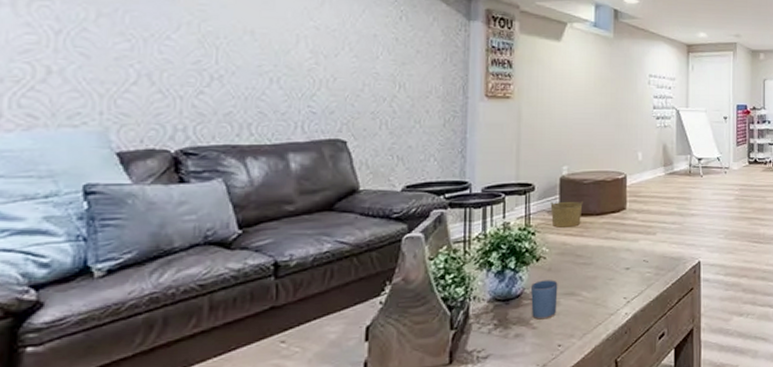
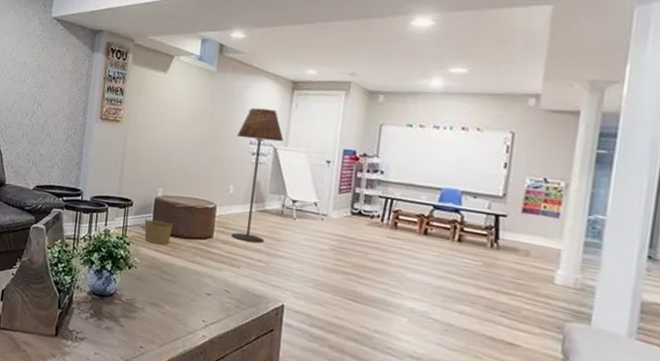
mug: present [531,280,558,320] -> none [121,286,145,321]
floor lamp: none [640,72,684,207] -> present [231,108,284,244]

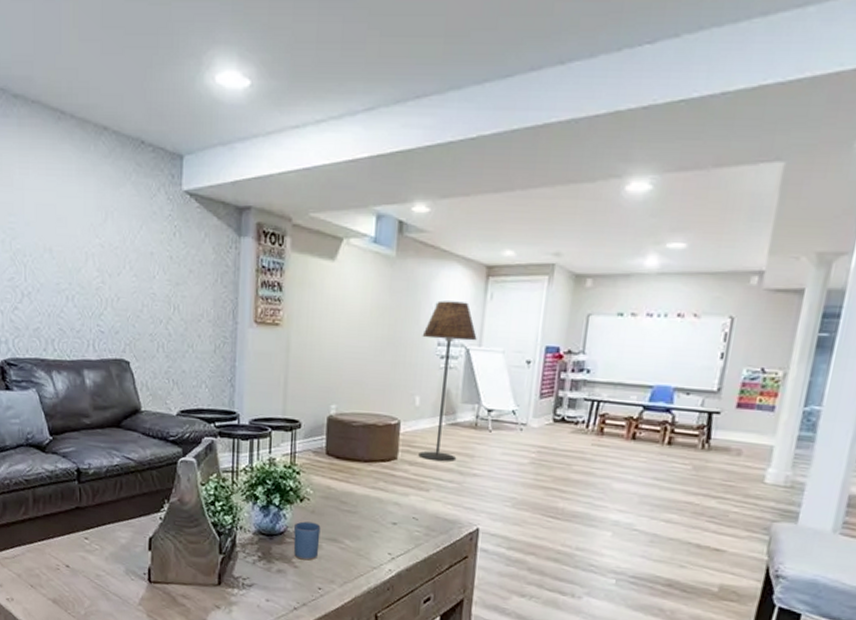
mug: none [121,286,145,321] -> present [293,521,321,561]
basket: present [144,218,174,246] -> none [316,441,351,472]

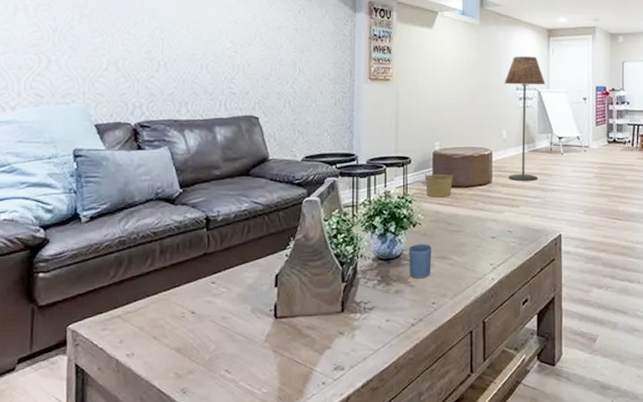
basket: none [316,441,351,472] -> present [425,173,453,198]

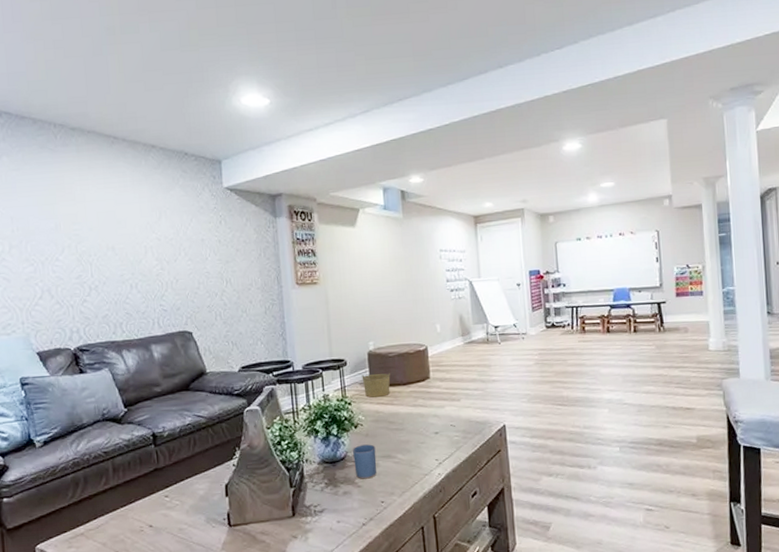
floor lamp: present [504,56,545,182] -> none [433,245,477,375]

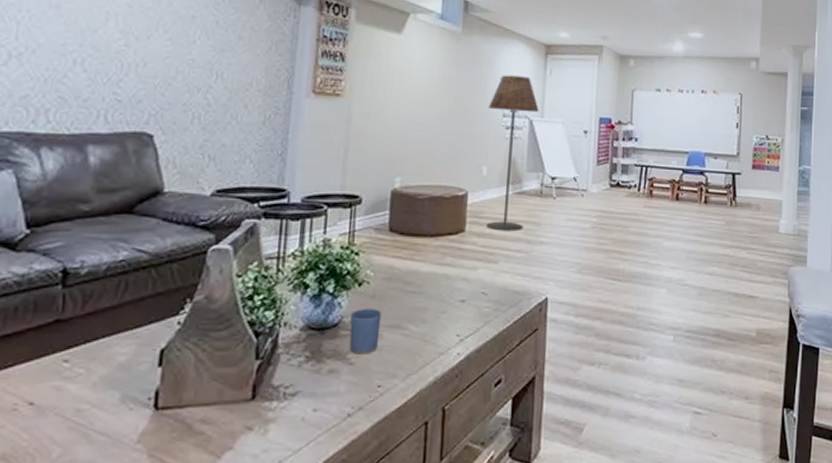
basket: present [361,372,391,398] -> none [378,217,416,250]
floor lamp: none [433,245,477,375] -> present [486,75,539,232]

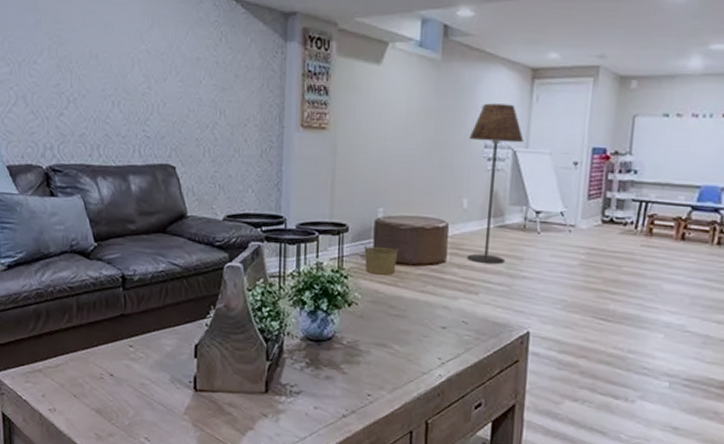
mug: present [349,309,382,354] -> none [342,326,369,367]
basket: none [378,217,416,250] -> present [364,245,399,276]

